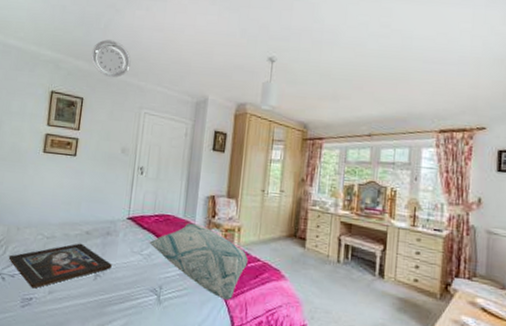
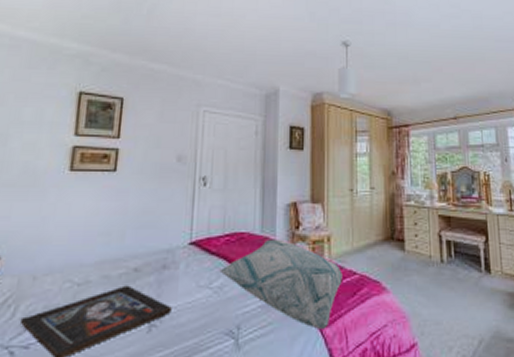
ceiling light: present [91,39,131,77] -> none [131,27,183,71]

